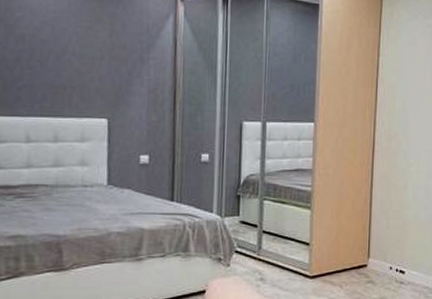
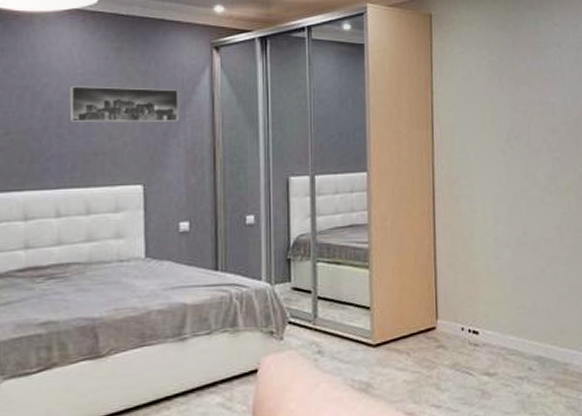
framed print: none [41,22,144,63] -> present [69,86,180,123]

